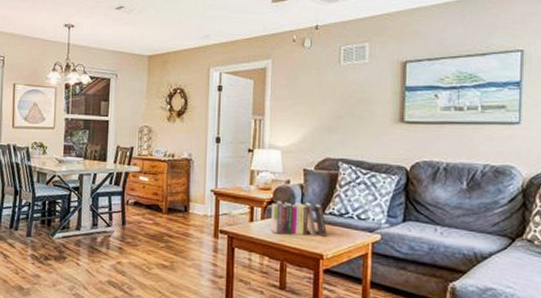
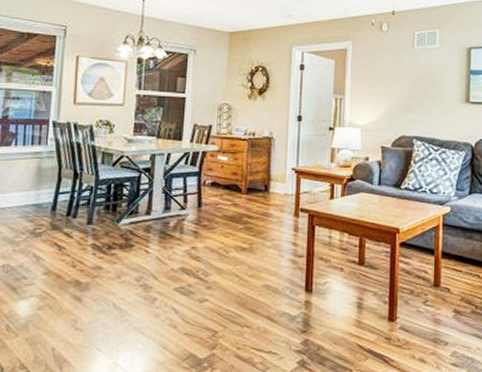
books: present [270,200,327,237] -> none [350,177,403,211]

